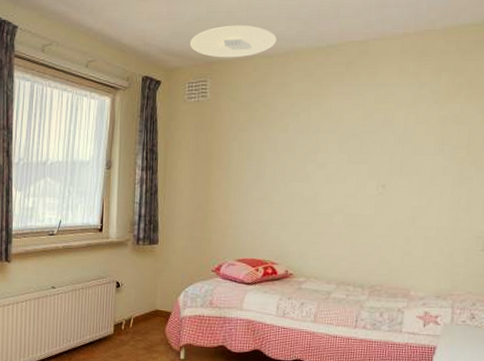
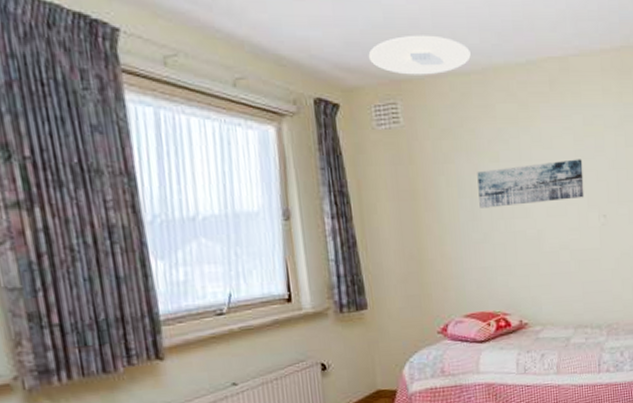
wall art: none [264,133,369,171] -> present [477,159,584,208]

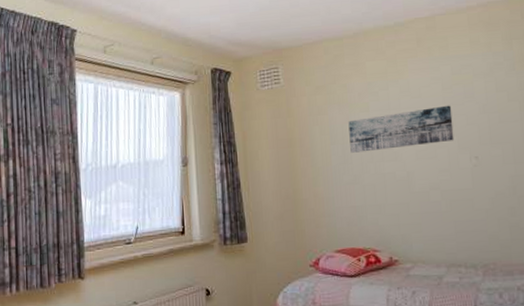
ceiling light: present [368,35,471,75] -> none [256,10,343,45]

